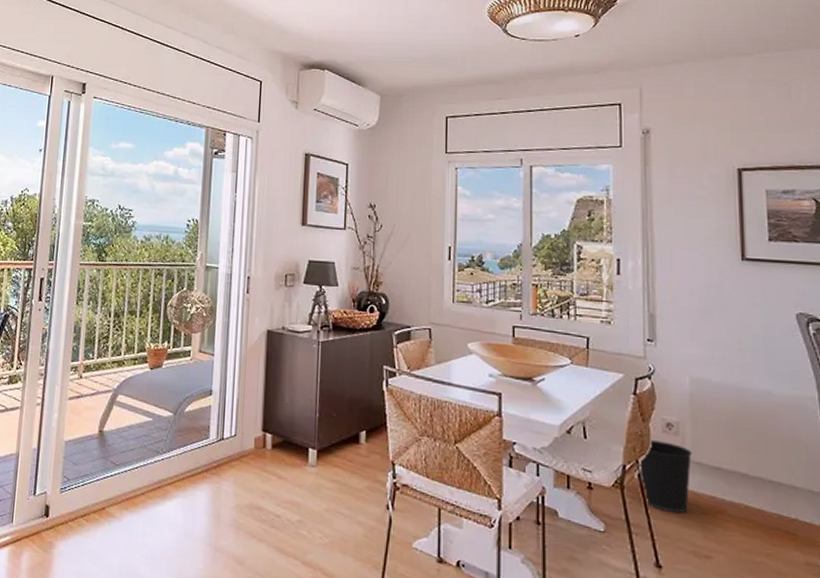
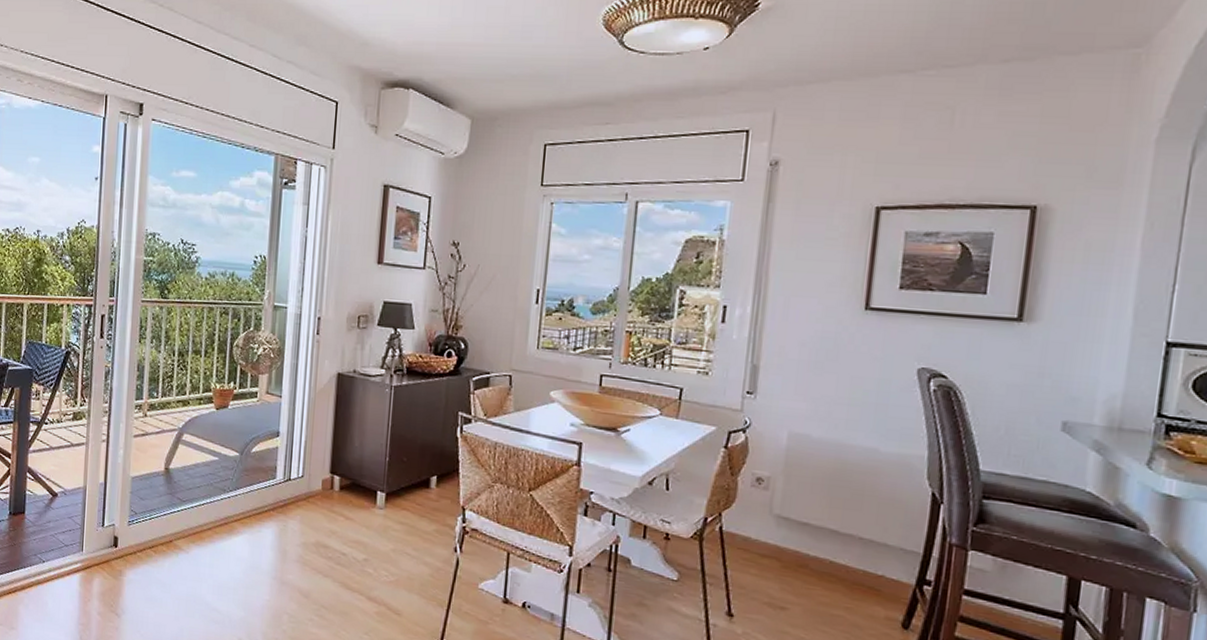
wastebasket: present [638,440,693,514] -> none [720,494,781,566]

